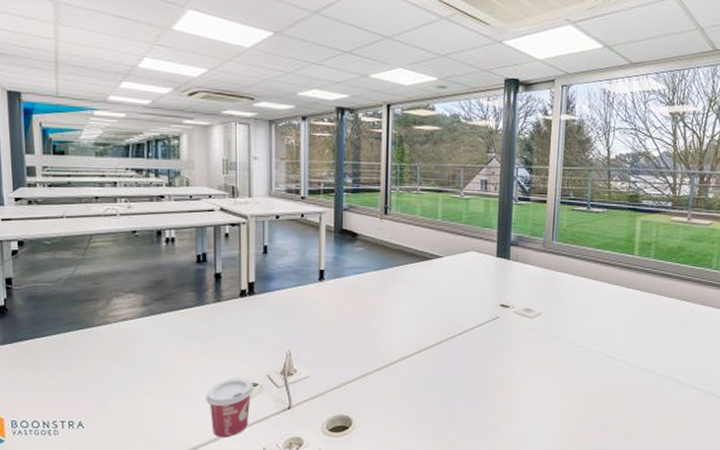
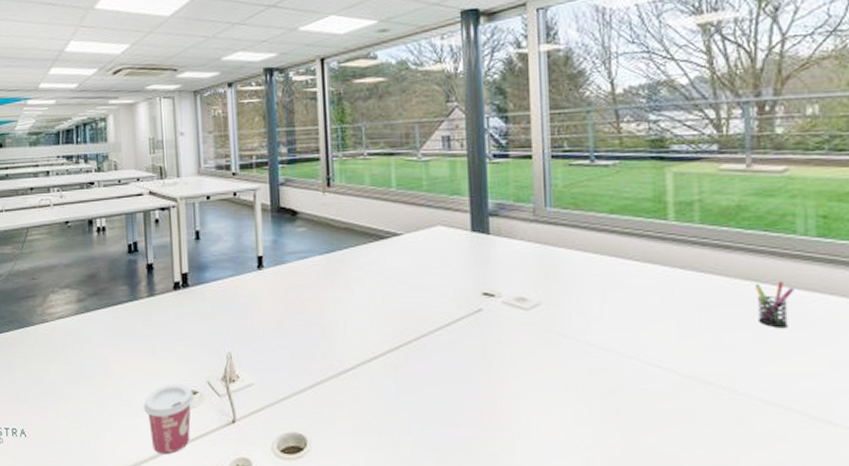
pen holder: none [682,300,706,333] -> present [756,281,795,329]

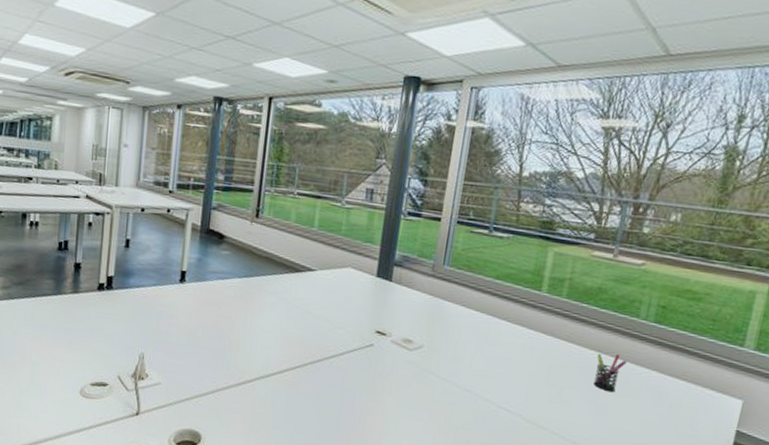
cup: present [144,384,195,455] -> none [55,374,104,436]

